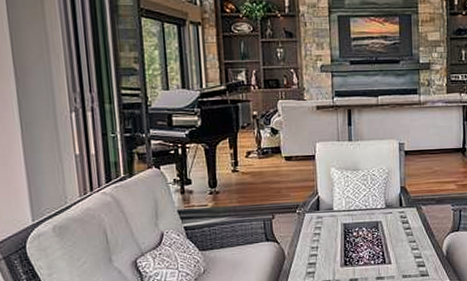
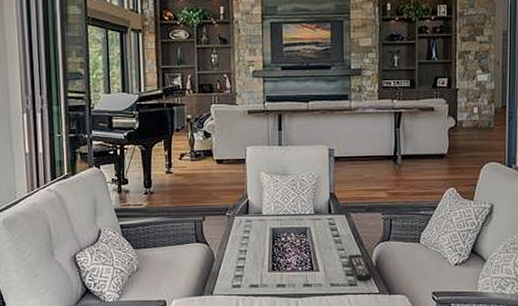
remote control: none [419,245,443,272] -> present [347,254,372,281]

